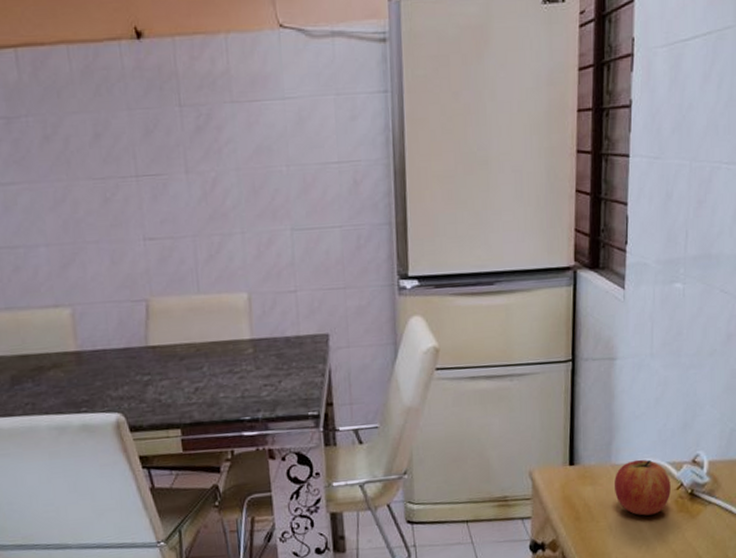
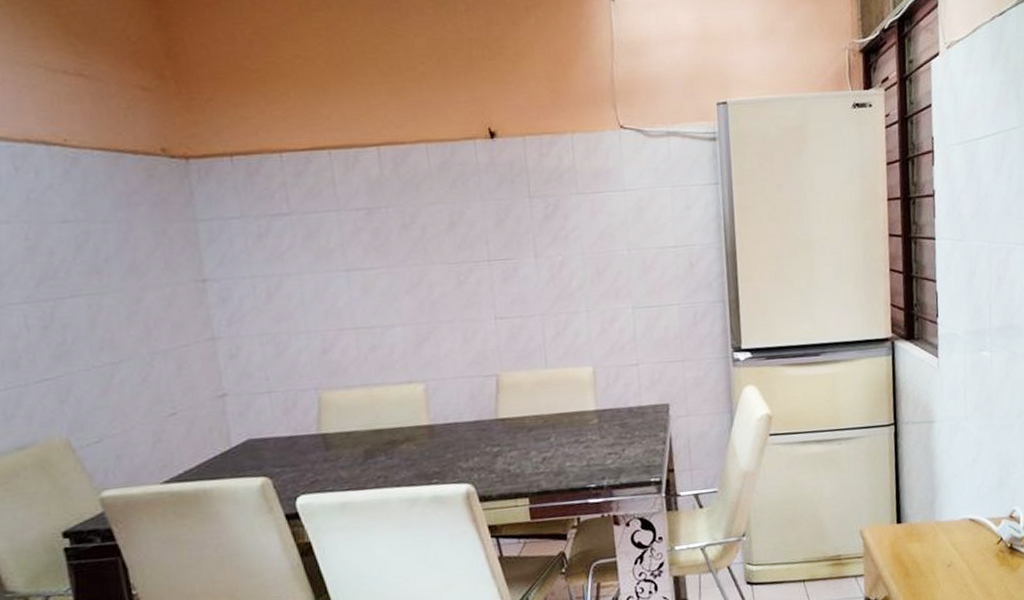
apple: present [615,459,671,516] -> none [939,516,992,570]

